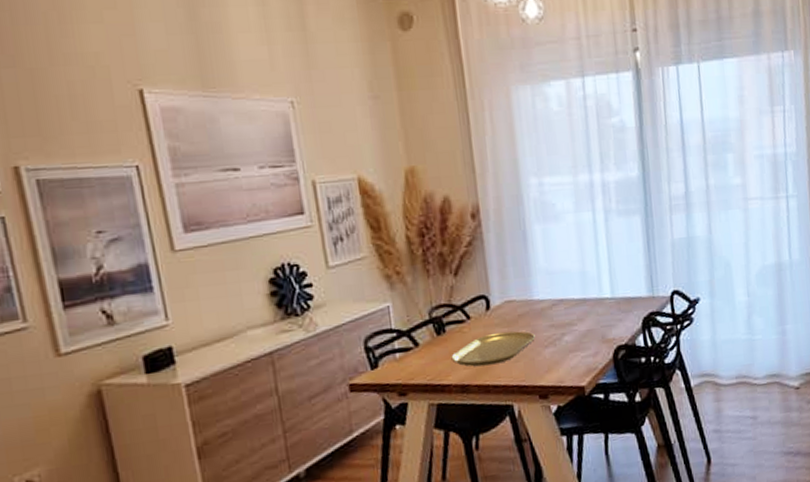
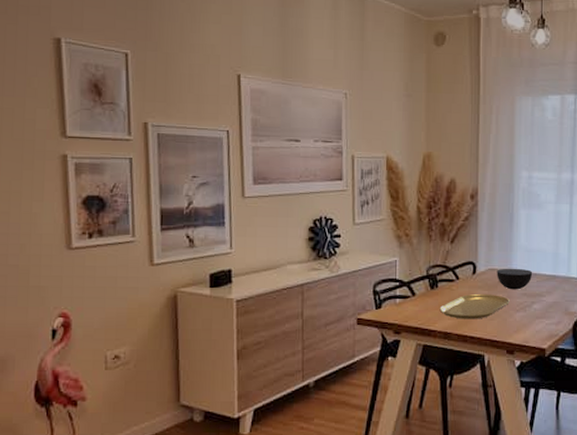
bowl: none [515,295,559,323] -> present [497,268,533,290]

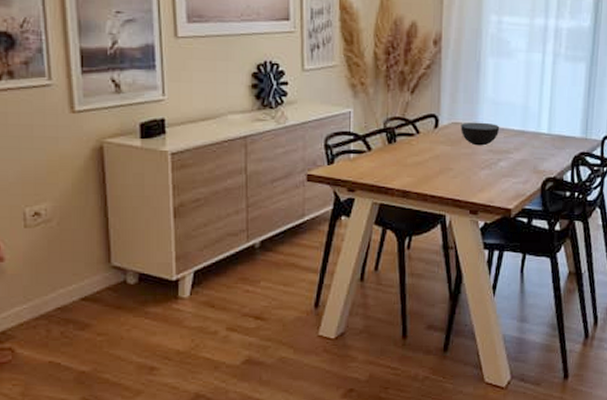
placemat: present [439,294,510,319] -> none [398,150,474,177]

